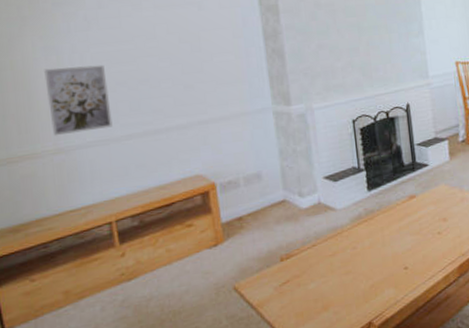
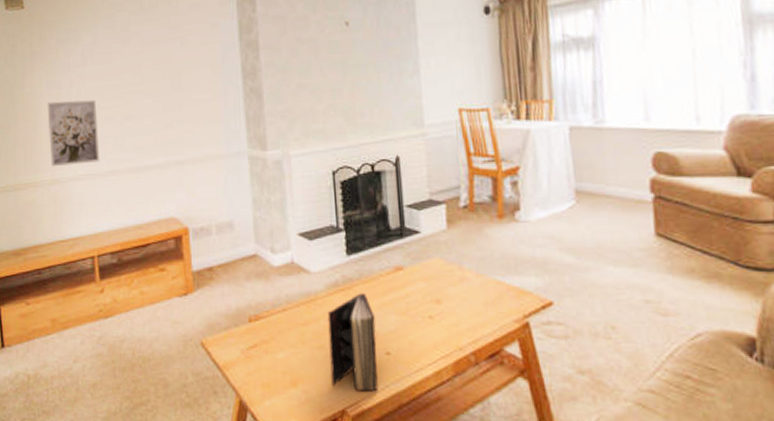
book: none [353,221,399,304] -> present [327,293,378,392]

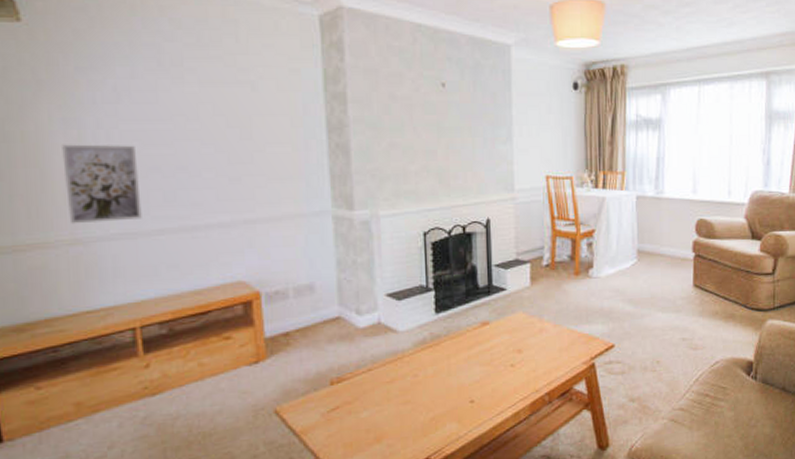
book: present [327,293,378,392] -> none [414,348,462,439]

